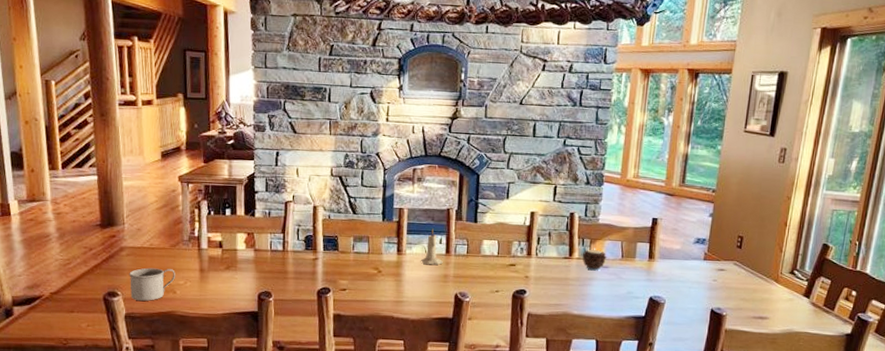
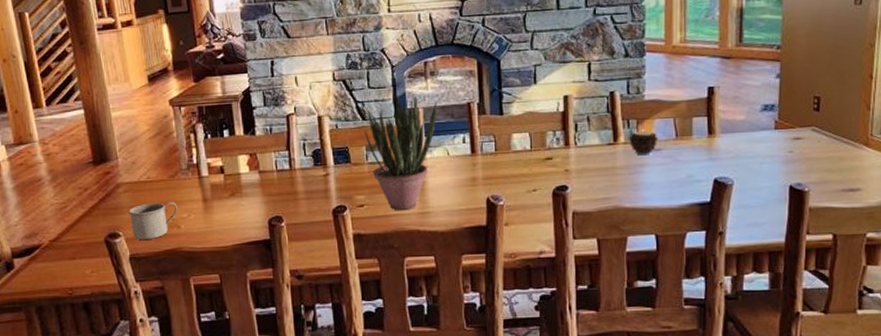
potted plant: none [354,196,421,298] -> present [365,96,438,211]
candle: present [421,228,443,265] -> none [444,127,469,168]

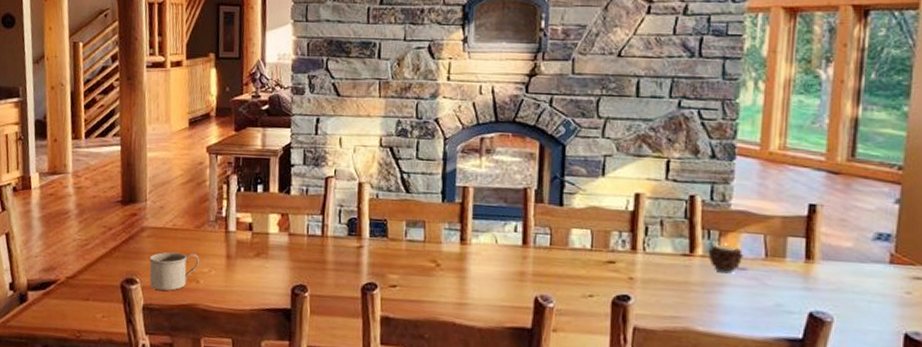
potted plant: present [365,96,438,211] -> none [406,171,490,298]

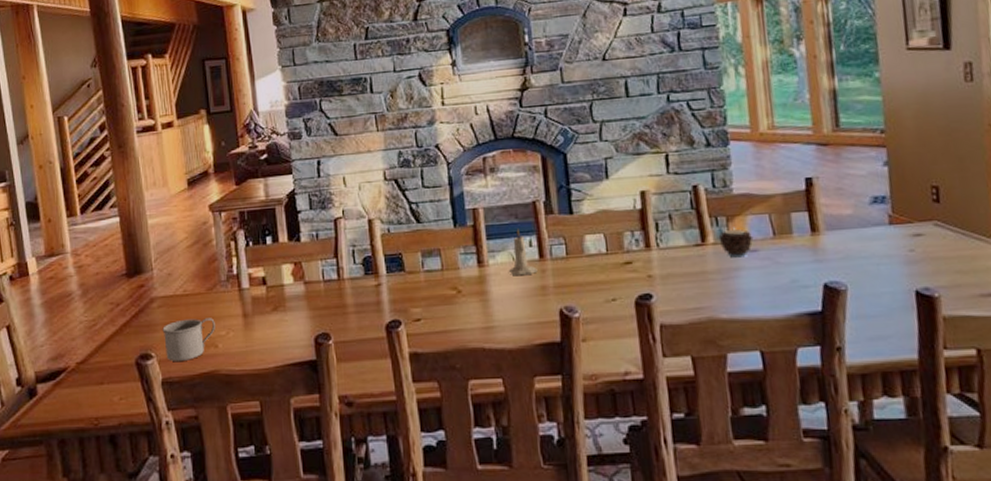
candle: none [490,212,519,259] -> present [509,229,538,275]

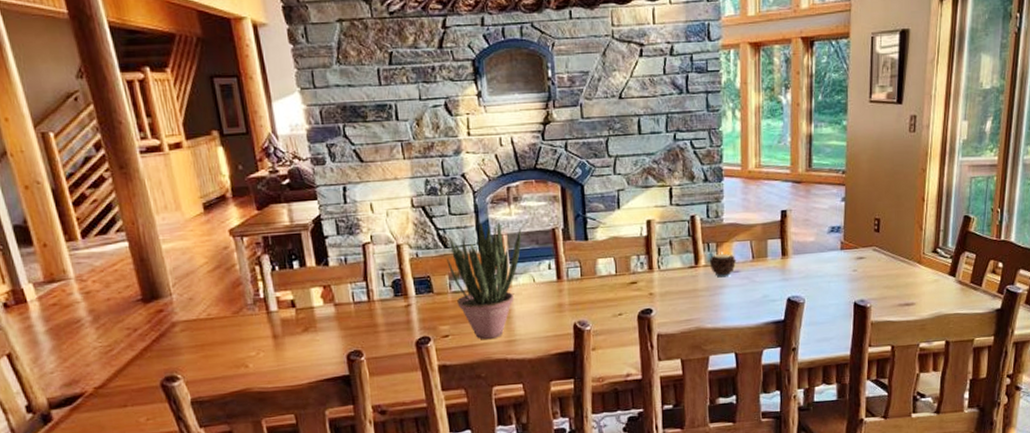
mug: present [162,318,215,361] -> none [187,340,245,382]
potted plant: none [419,195,500,326] -> present [447,222,522,340]
candle: present [509,229,538,275] -> none [530,253,555,295]

